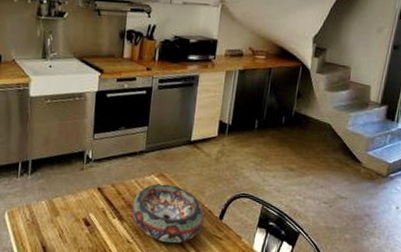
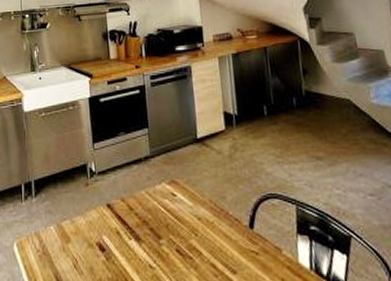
decorative bowl: present [131,184,205,244] -> none [147,192,233,265]

